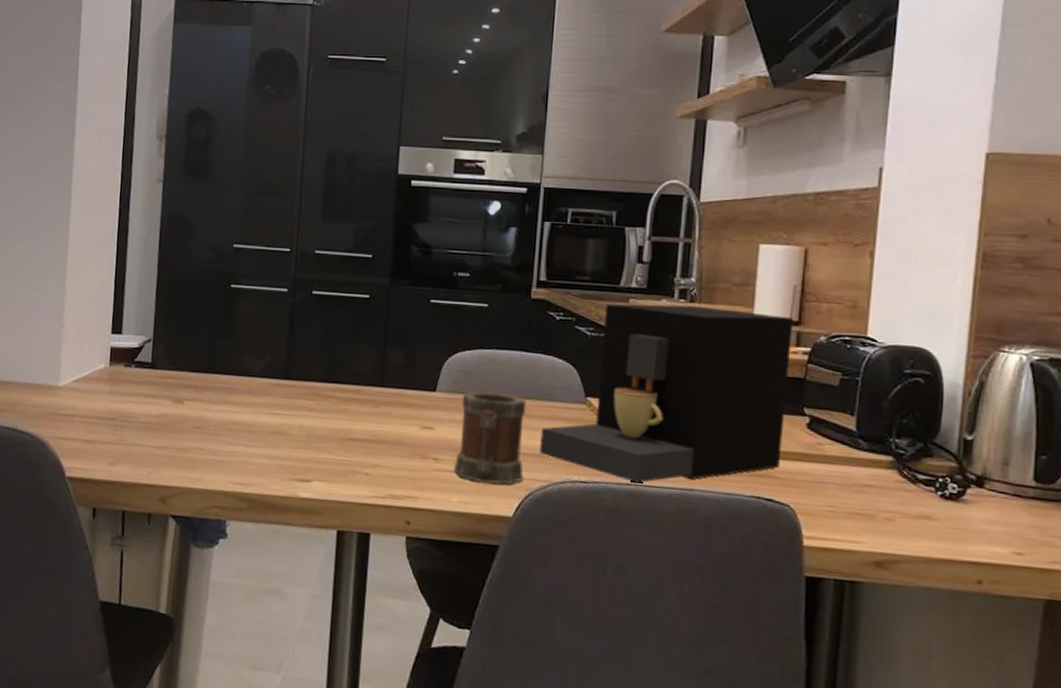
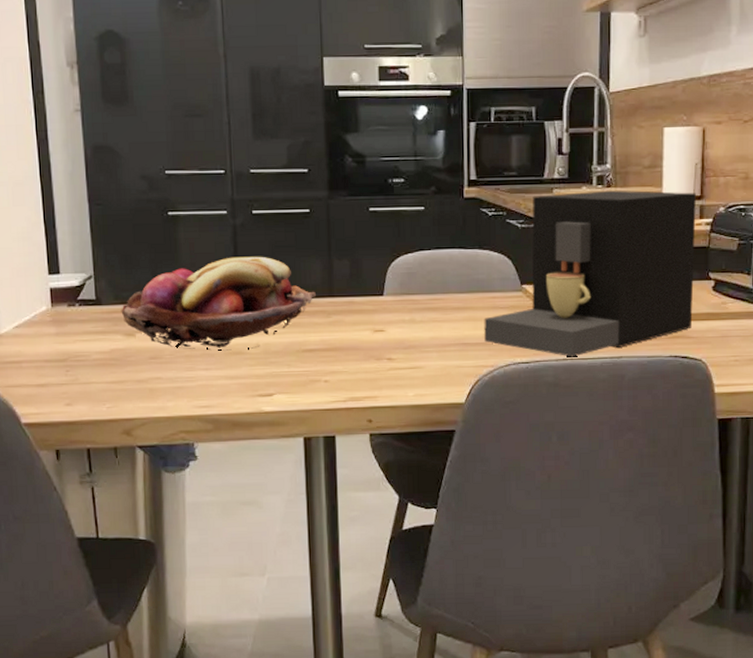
fruit basket: none [173,335,366,430] -> present [121,256,316,351]
mug: present [453,391,527,485] -> none [407,290,471,376]

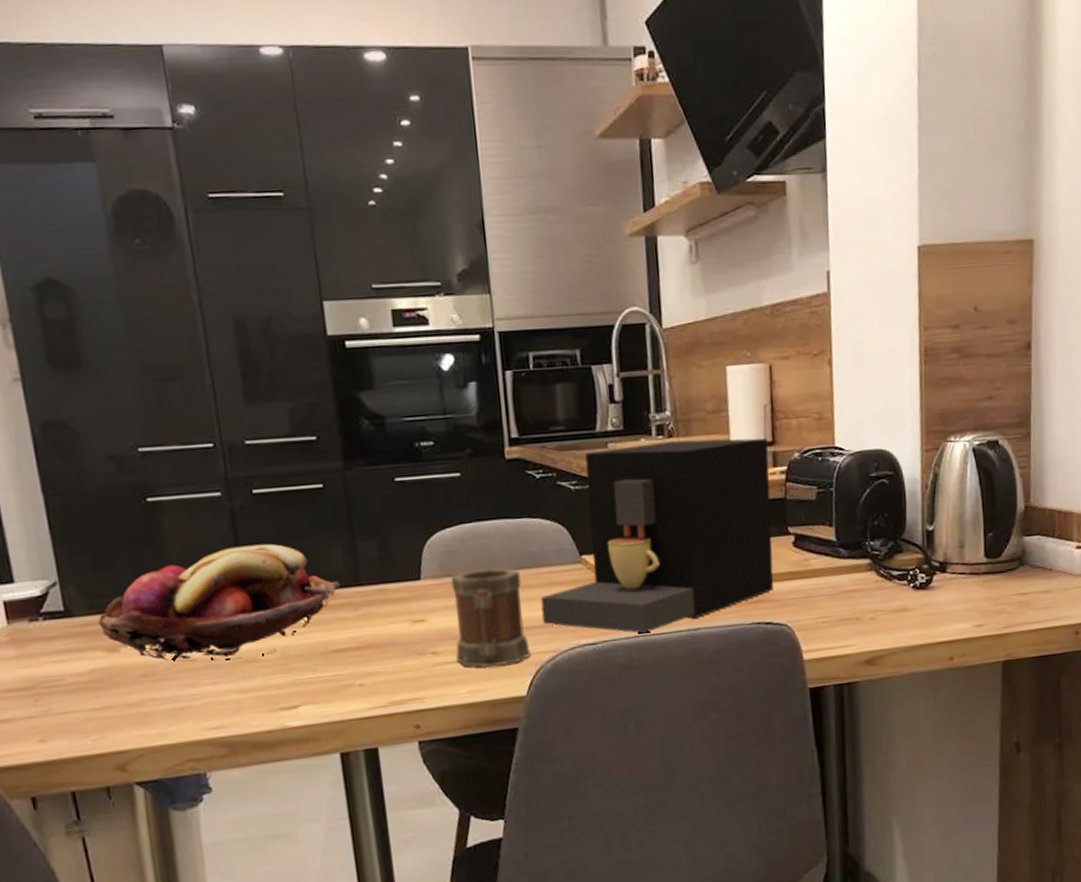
mug: none [407,290,471,376] -> present [450,567,531,668]

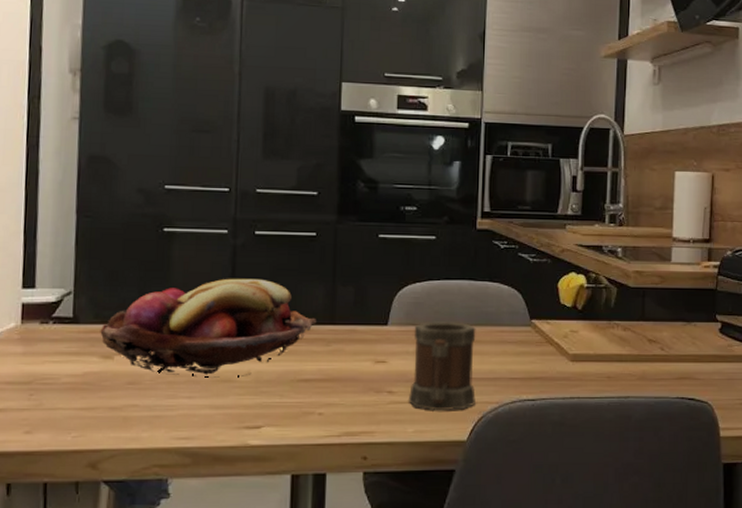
coffee maker: present [540,438,774,634] -> none [490,229,705,396]

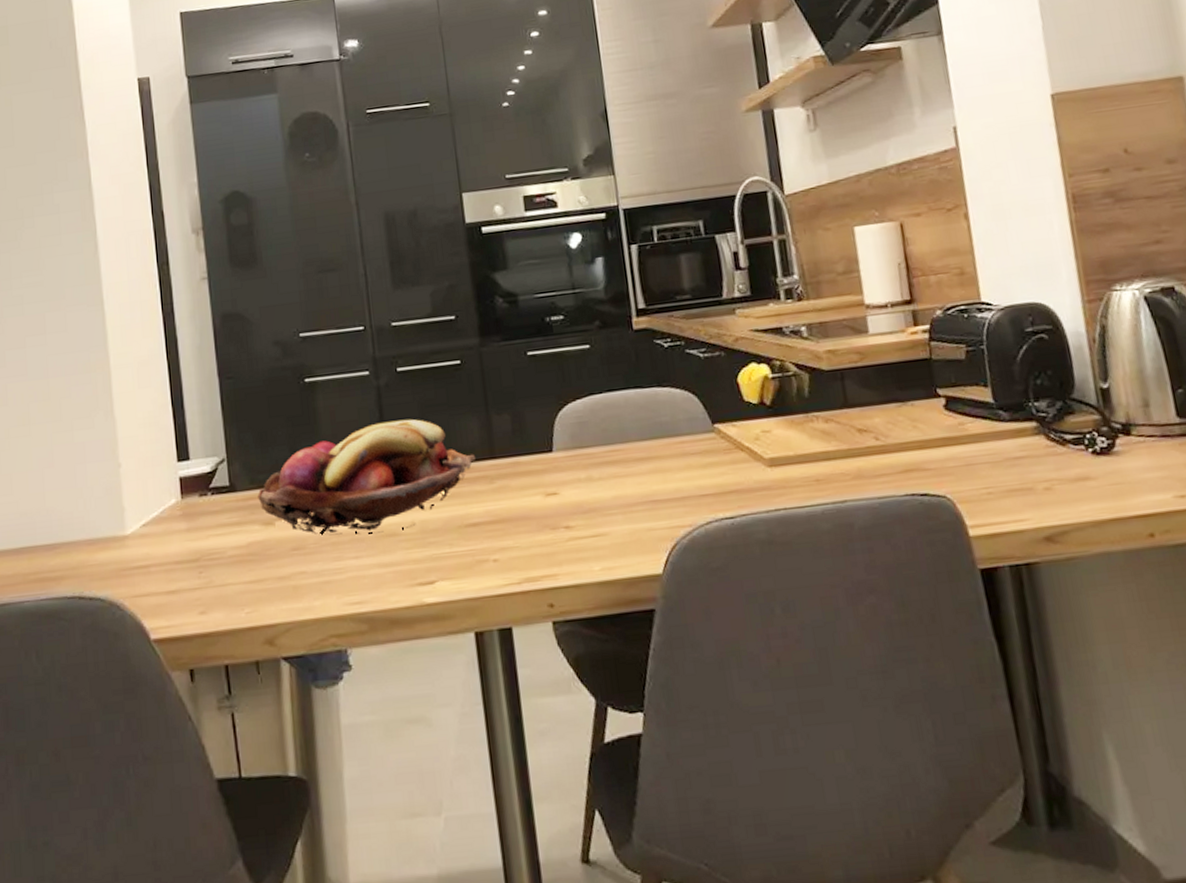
mug: present [408,321,476,411] -> none [582,437,666,544]

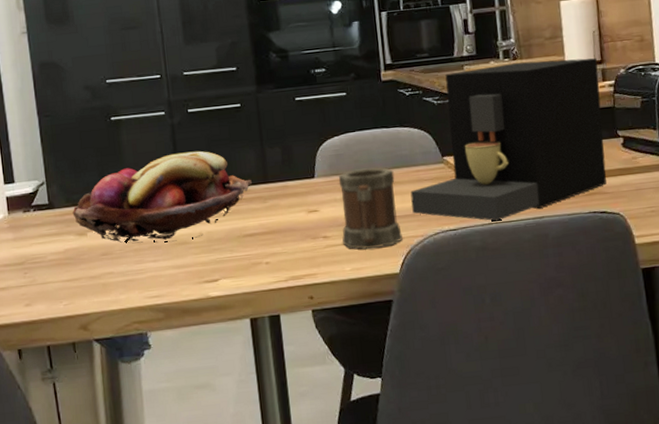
mug: none [582,437,666,544] -> present [338,167,403,250]
coffee maker: none [673,297,927,507] -> present [410,58,607,221]

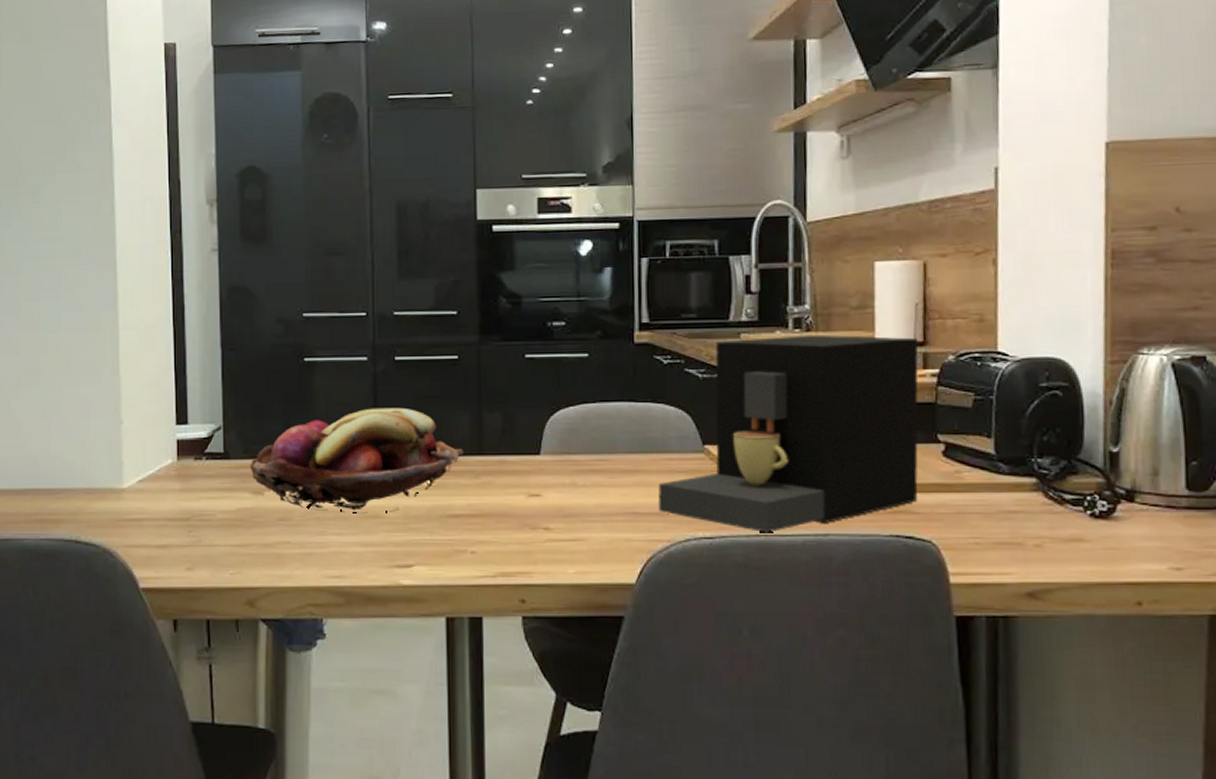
mug: present [338,167,403,250] -> none [567,449,643,550]

